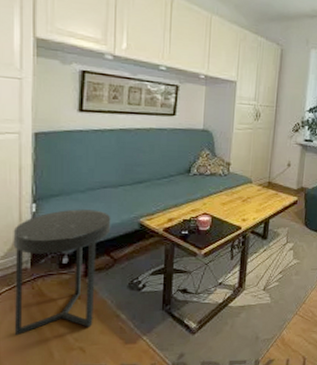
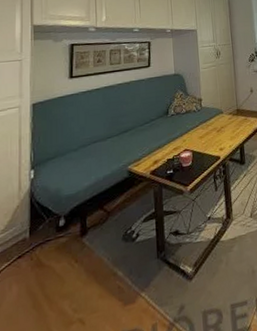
side table: present [13,209,111,336] -> none [13,165,103,319]

